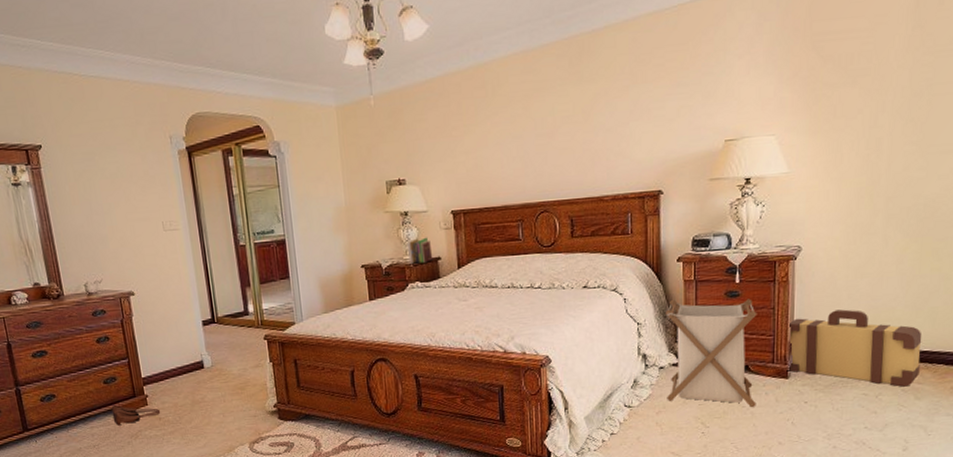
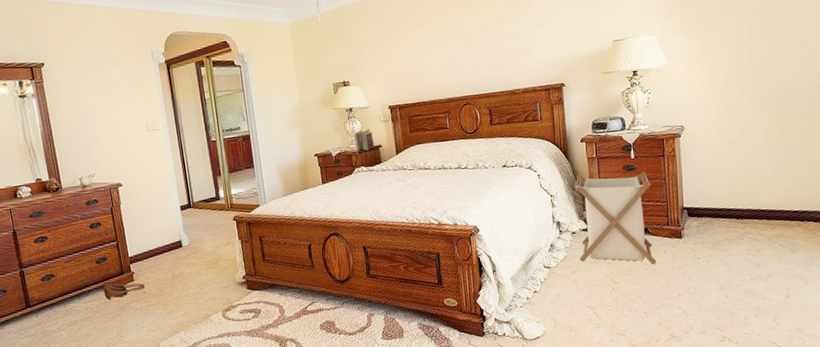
suitcase: present [788,309,922,387] -> none [678,177,793,243]

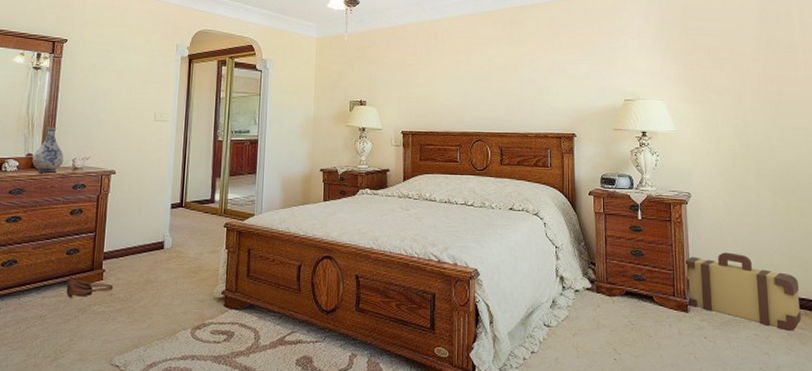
vase: none [42,150,72,196] -> present [32,127,64,174]
books: present [352,129,375,152] -> none [361,151,383,173]
laundry basket: present [574,171,657,264] -> none [580,228,662,337]
suitcase: none [678,177,793,243] -> present [685,252,801,331]

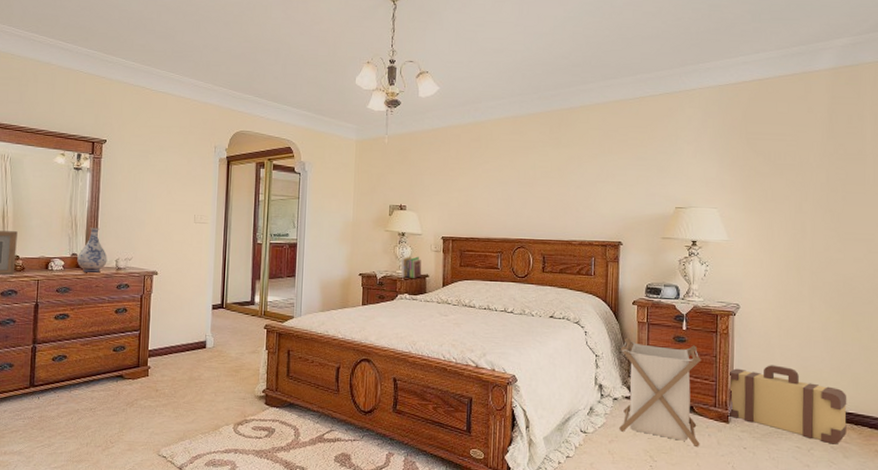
handbag: present [66,277,114,298] -> none [114,373,159,392]
books: none [361,151,383,173] -> present [400,256,422,278]
laundry basket: none [580,228,662,337] -> present [619,337,701,447]

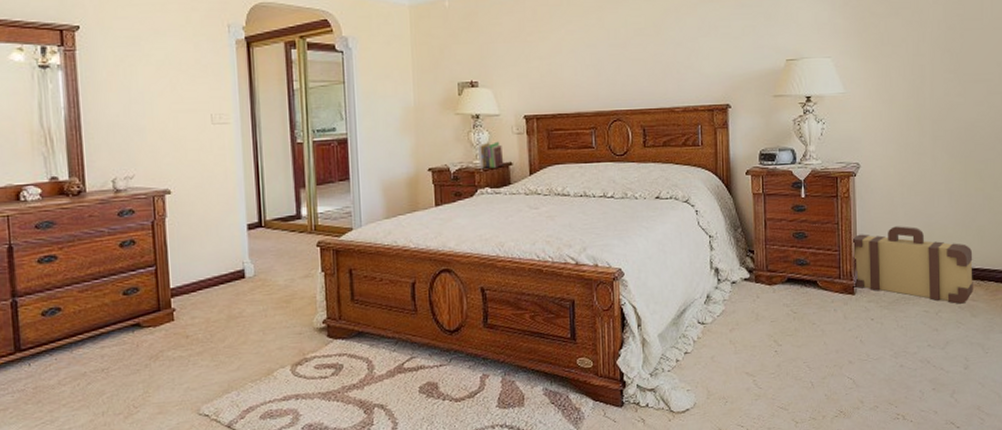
vase: present [77,227,108,273] -> none [58,141,101,201]
laundry basket: present [619,337,701,447] -> none [736,212,826,324]

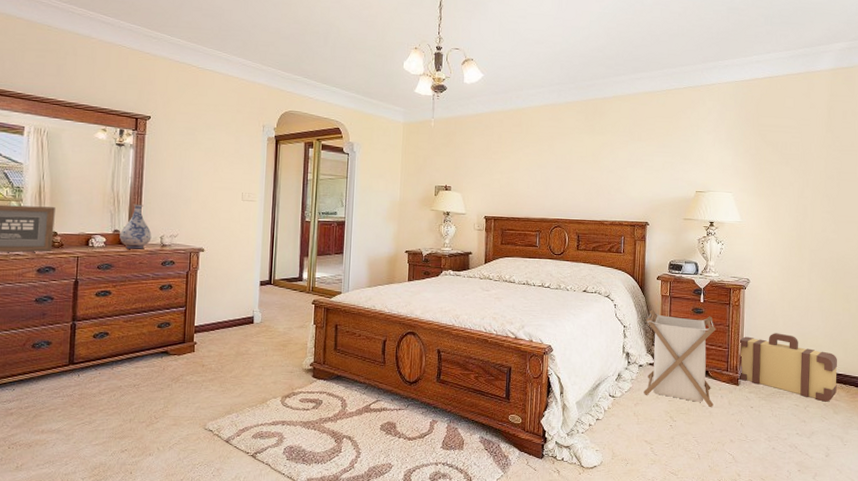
vase: none [58,141,101,201] -> present [119,204,152,250]
books: present [477,141,504,169] -> none [445,234,466,255]
laundry basket: none [736,212,826,324] -> present [644,309,716,407]

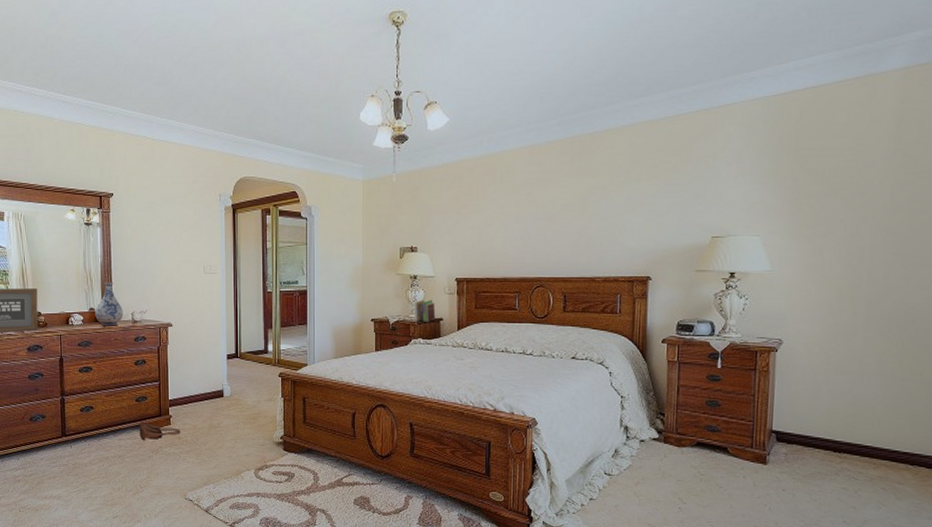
handbag: none [158,349,205,368] -> present [139,422,181,440]
books: none [445,234,466,255] -> present [413,299,436,322]
laundry basket: present [644,309,716,407] -> none [646,377,738,488]
suitcase: present [738,333,838,402] -> none [766,403,903,486]

